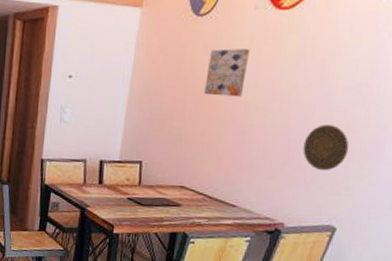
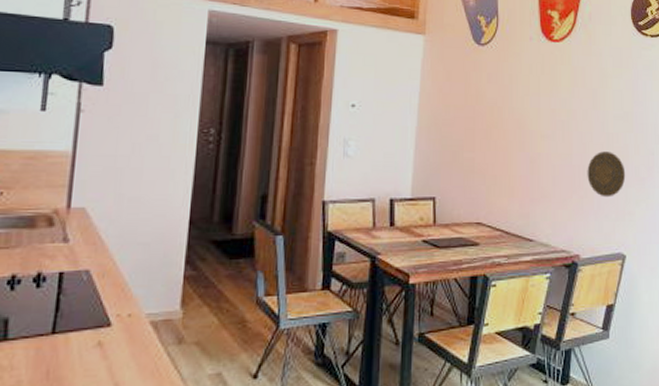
wall art: present [204,49,250,97] -> none [492,78,530,126]

